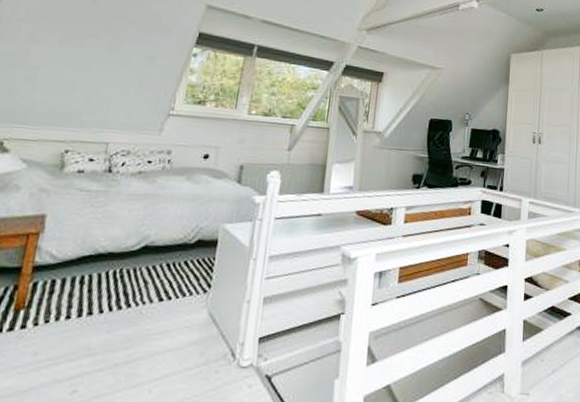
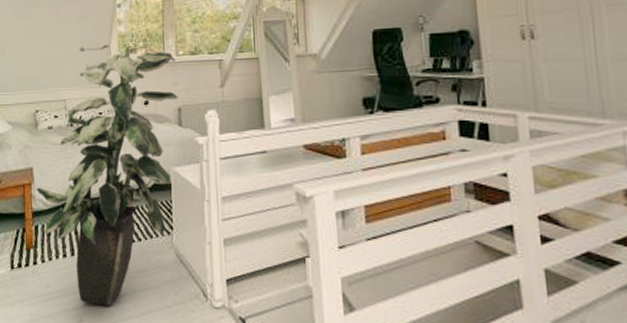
indoor plant: none [45,87,247,373] -> present [36,42,178,306]

